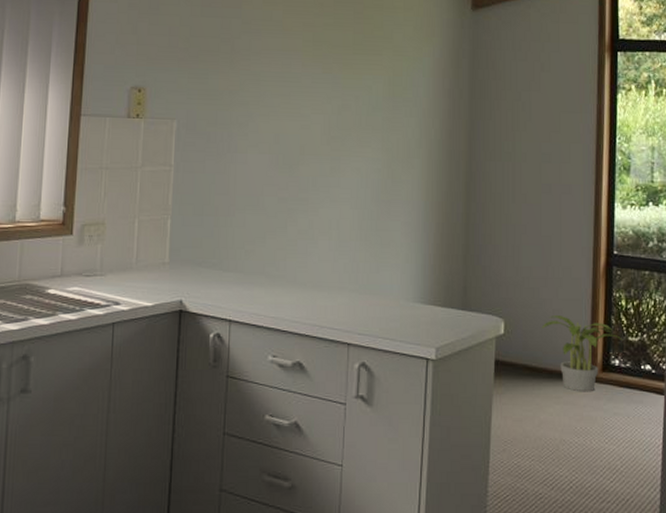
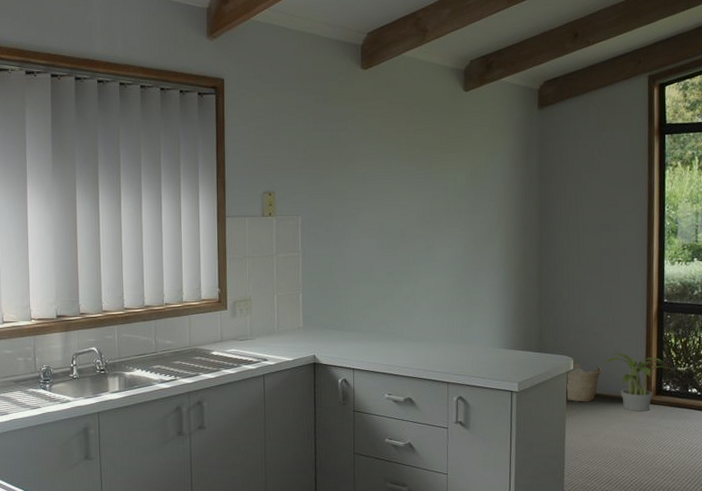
basket: none [493,325,539,377] -> present [565,363,602,402]

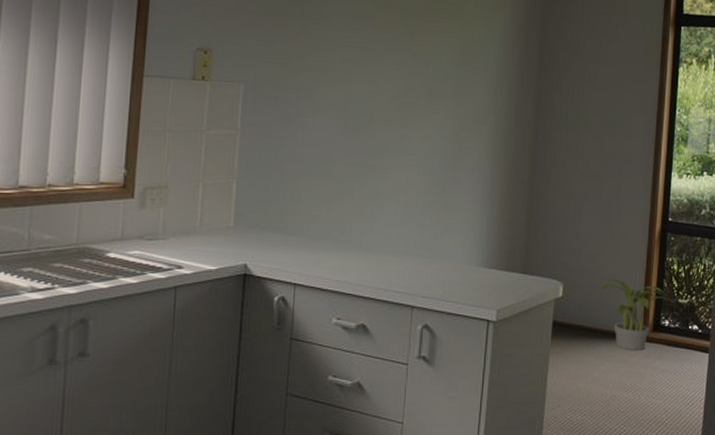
basket: present [565,363,602,402] -> none [551,288,595,337]

